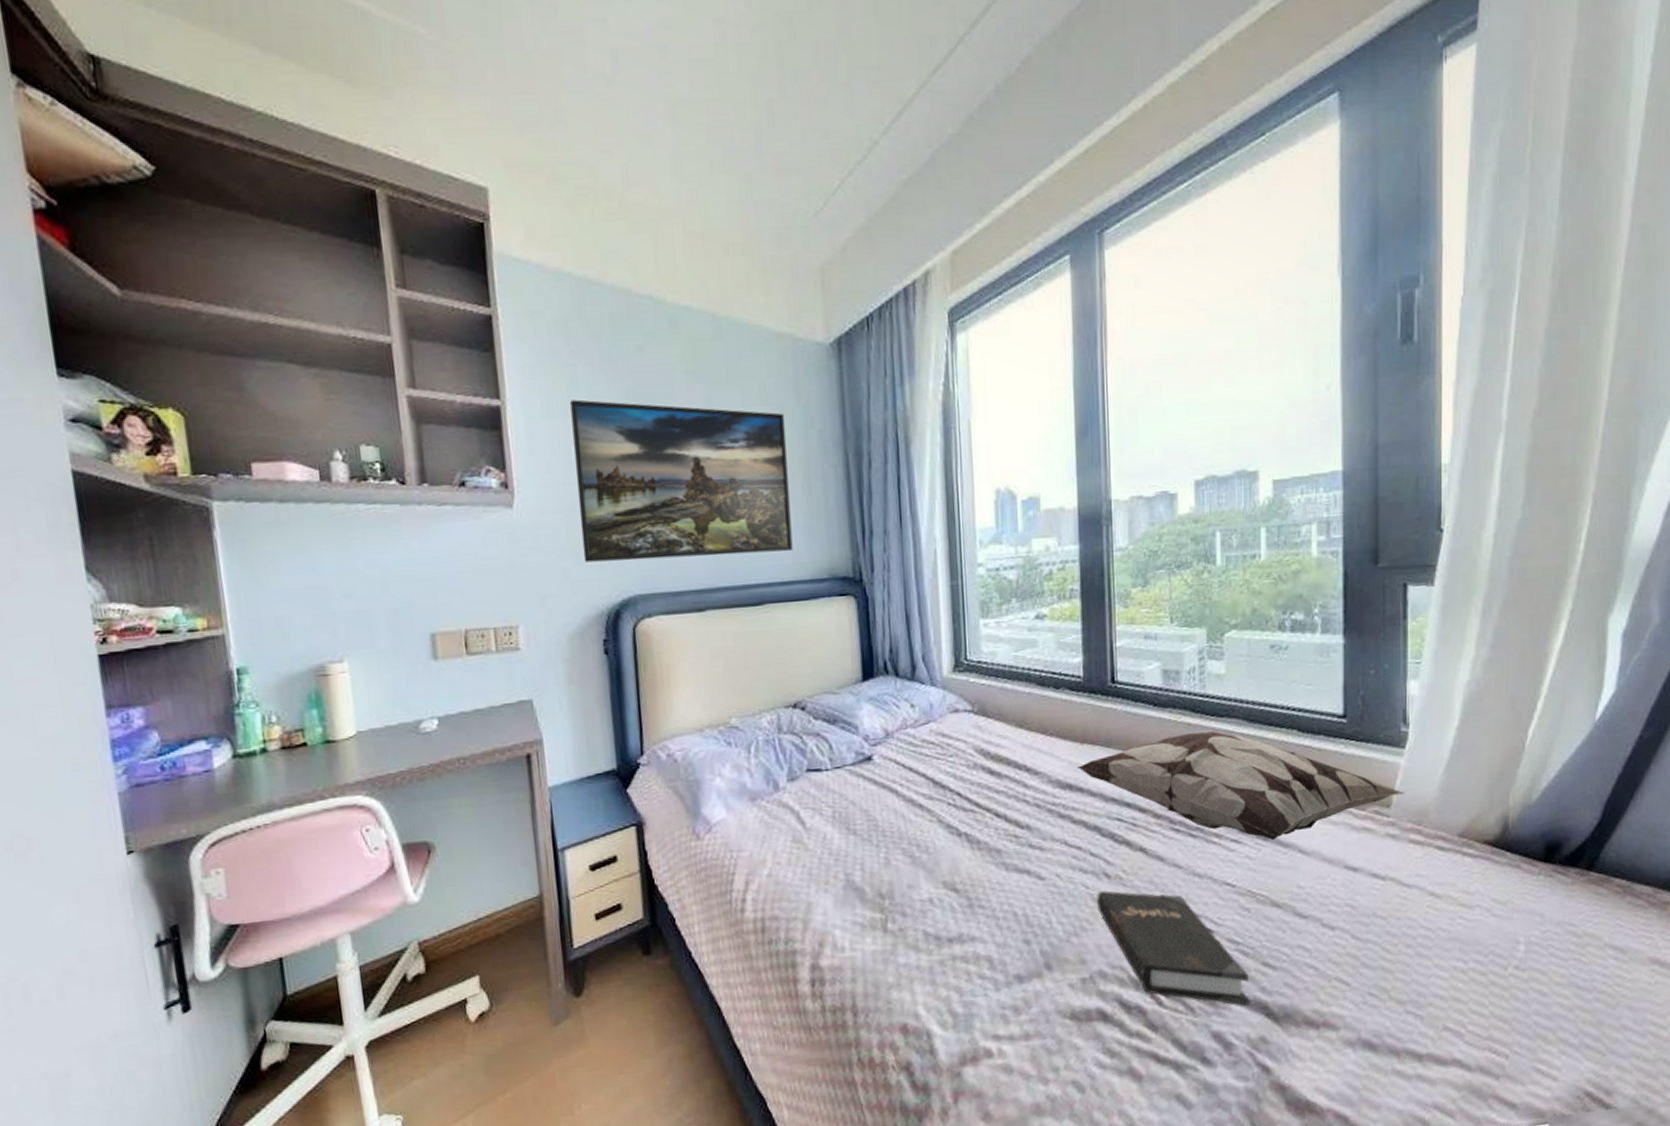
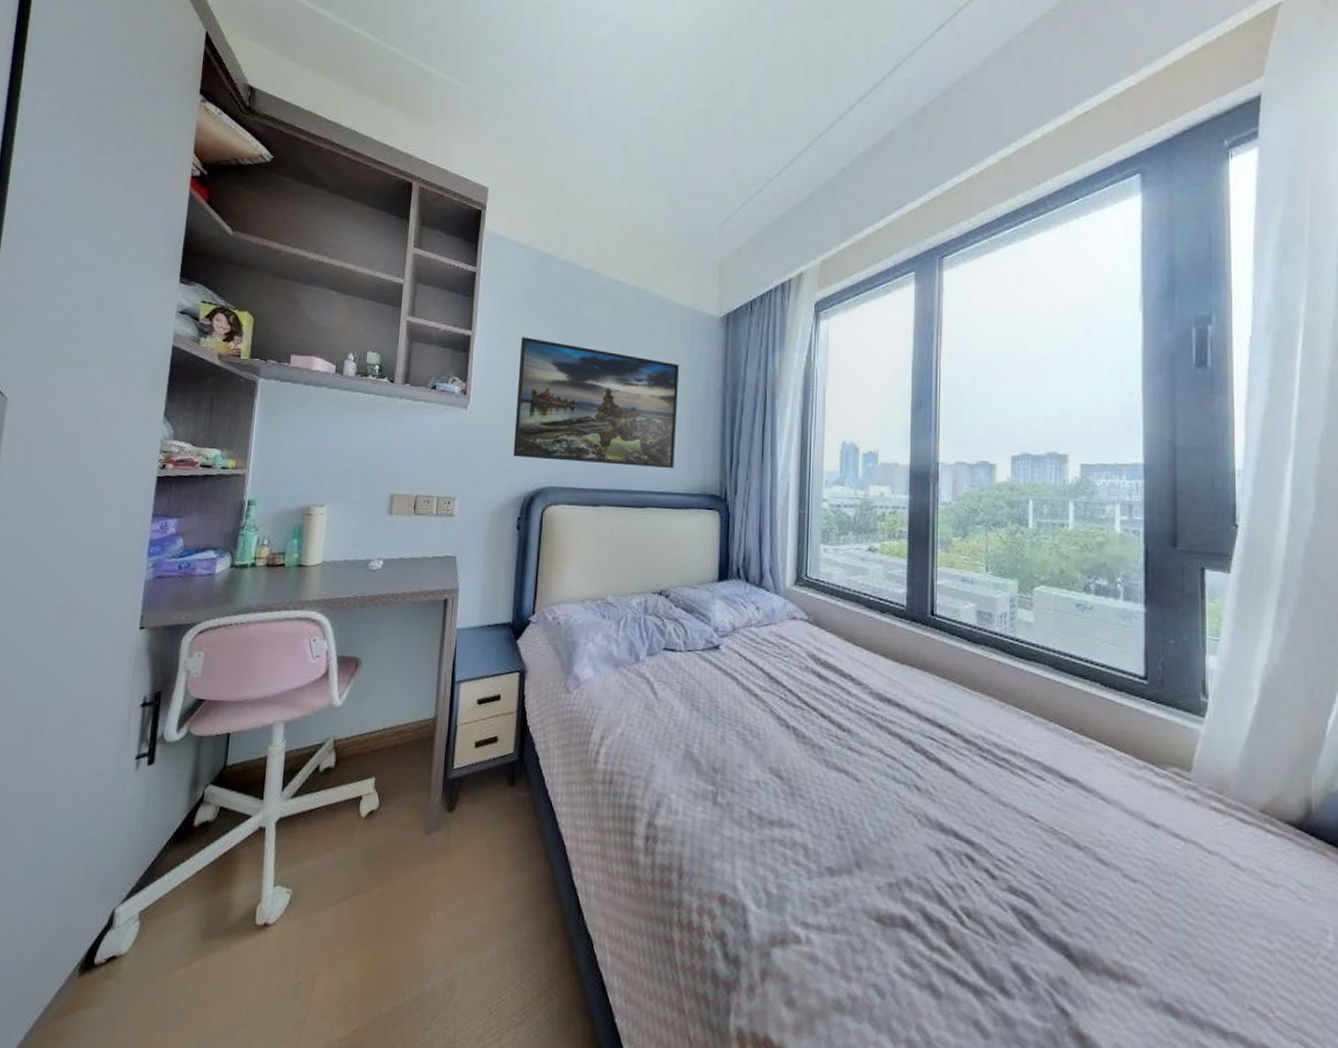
decorative pillow: present [1077,730,1405,840] -> none [896,670,1206,783]
hardback book: present [1097,890,1250,1006] -> none [907,802,1050,942]

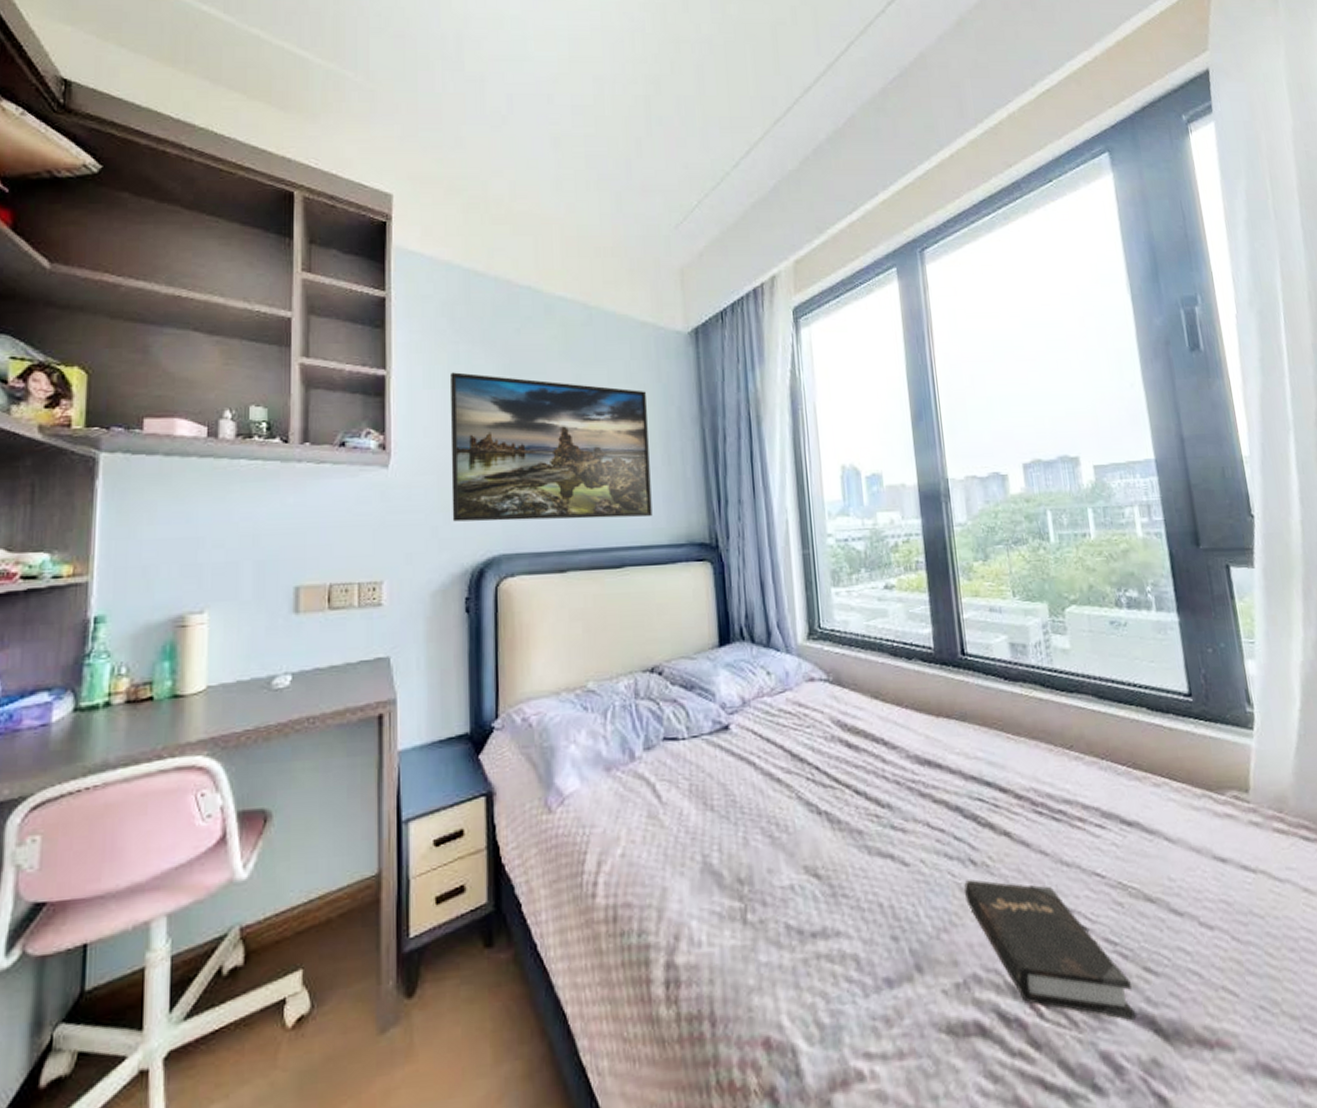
hardback book: none [907,802,1050,942] -> present [964,879,1137,1020]

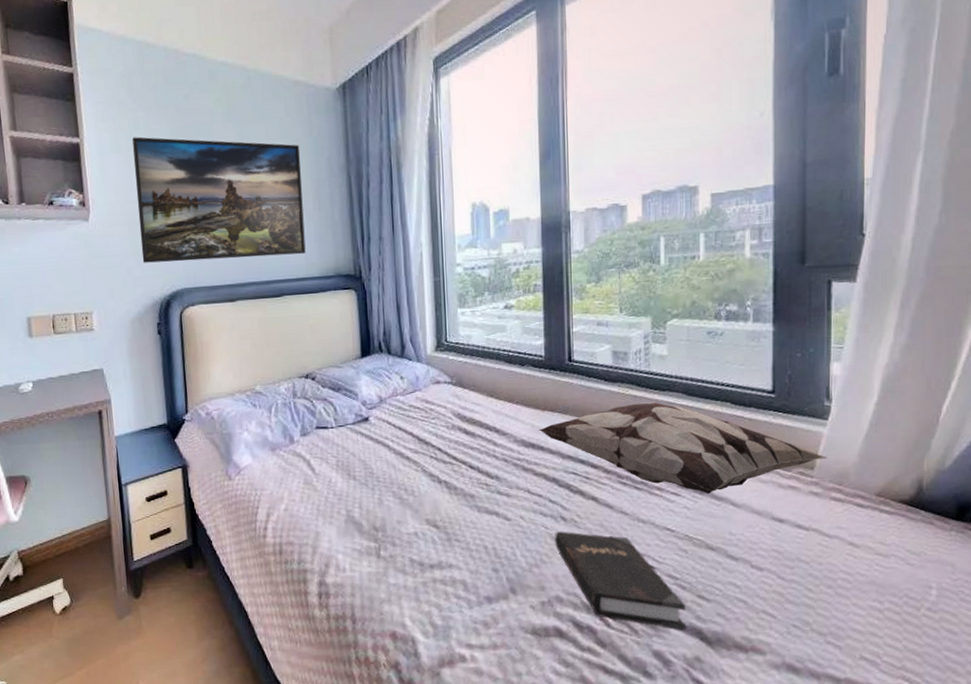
decorative pillow: none [934,706,1261,825] -> present [539,402,828,494]

